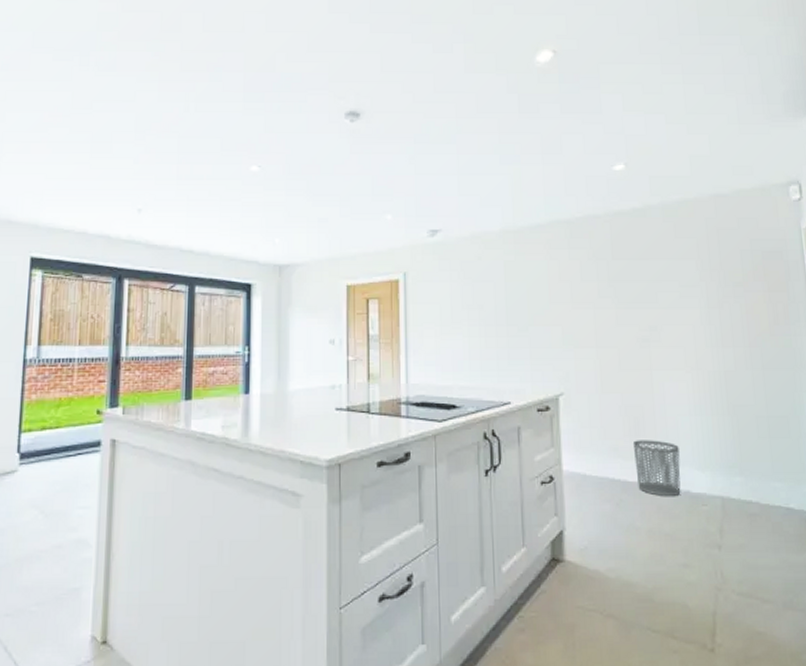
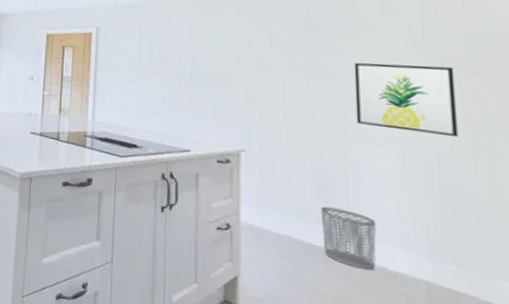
wall art: none [654,284,740,353] -> present [354,63,459,138]

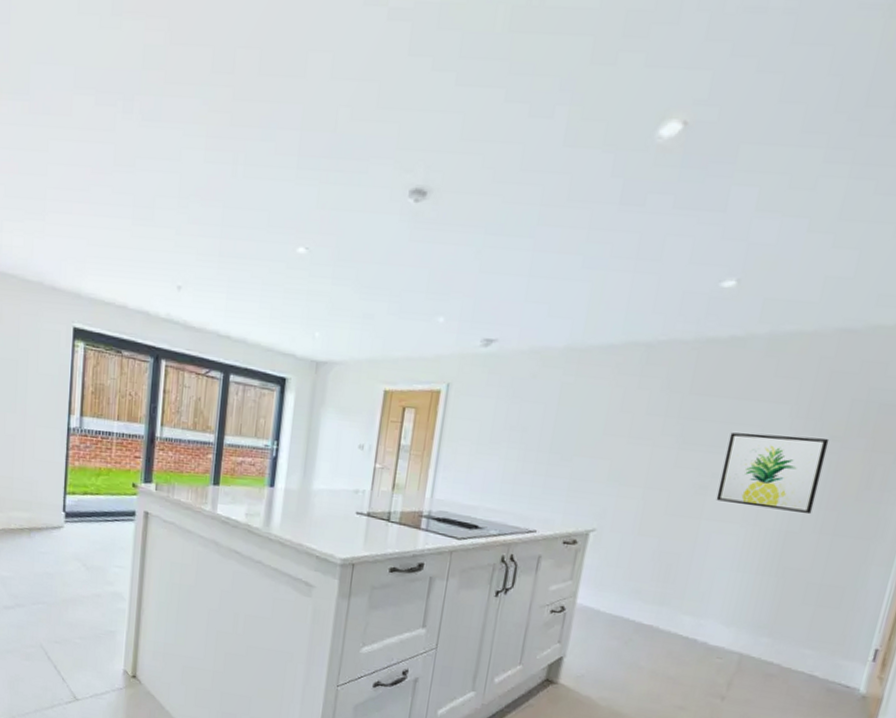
waste bin: present [320,206,376,270] -> none [652,586,709,646]

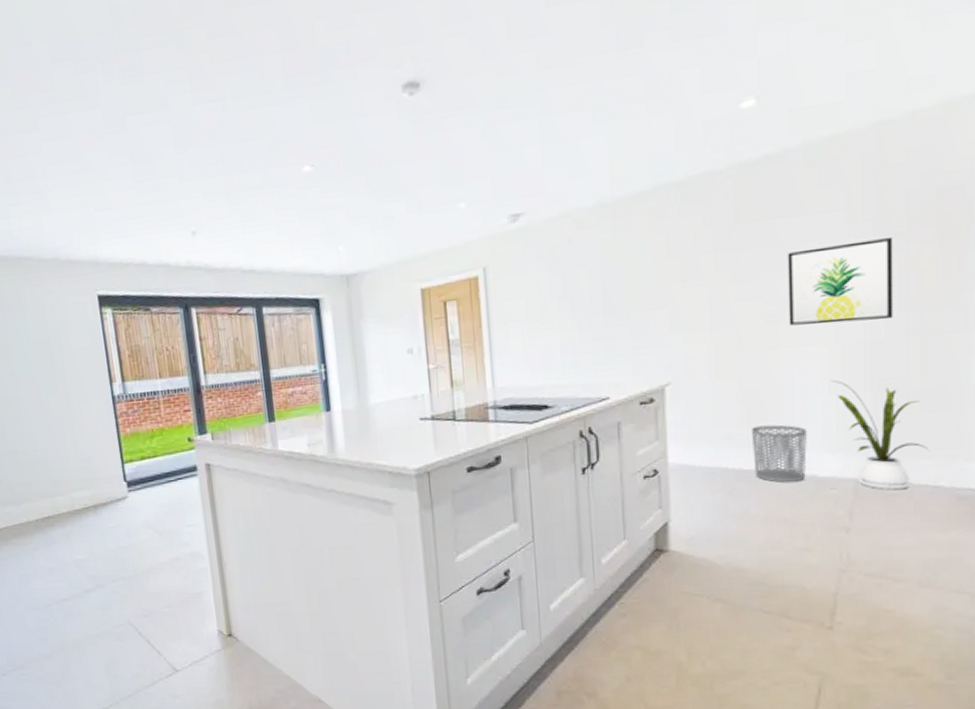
waste bin: none [652,586,709,646] -> present [750,424,807,483]
house plant: none [740,558,815,672] -> present [830,379,928,491]

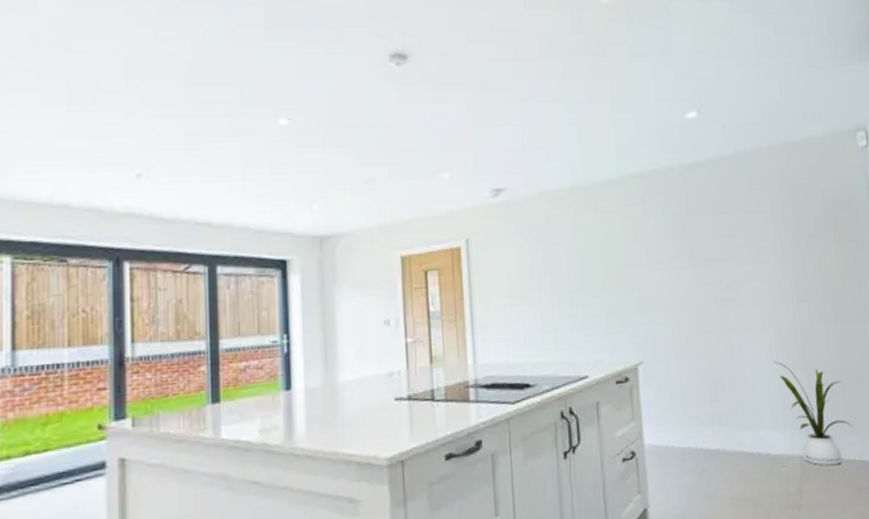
waste bin: present [750,424,807,483] -> none [713,403,762,462]
wall art: present [787,236,894,326] -> none [730,236,814,310]

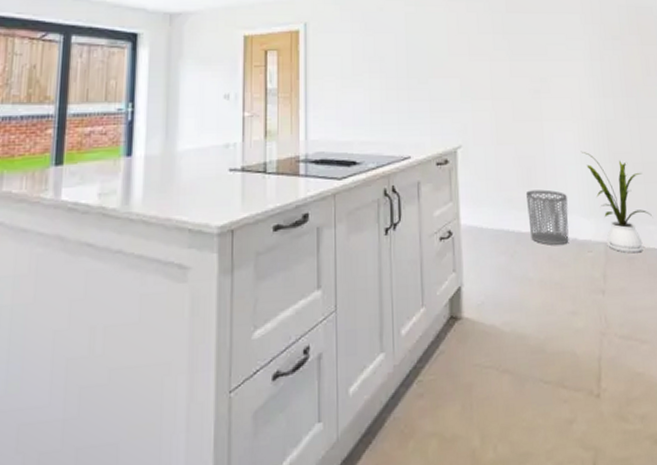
waste bin: none [713,403,762,462] -> present [525,189,569,246]

